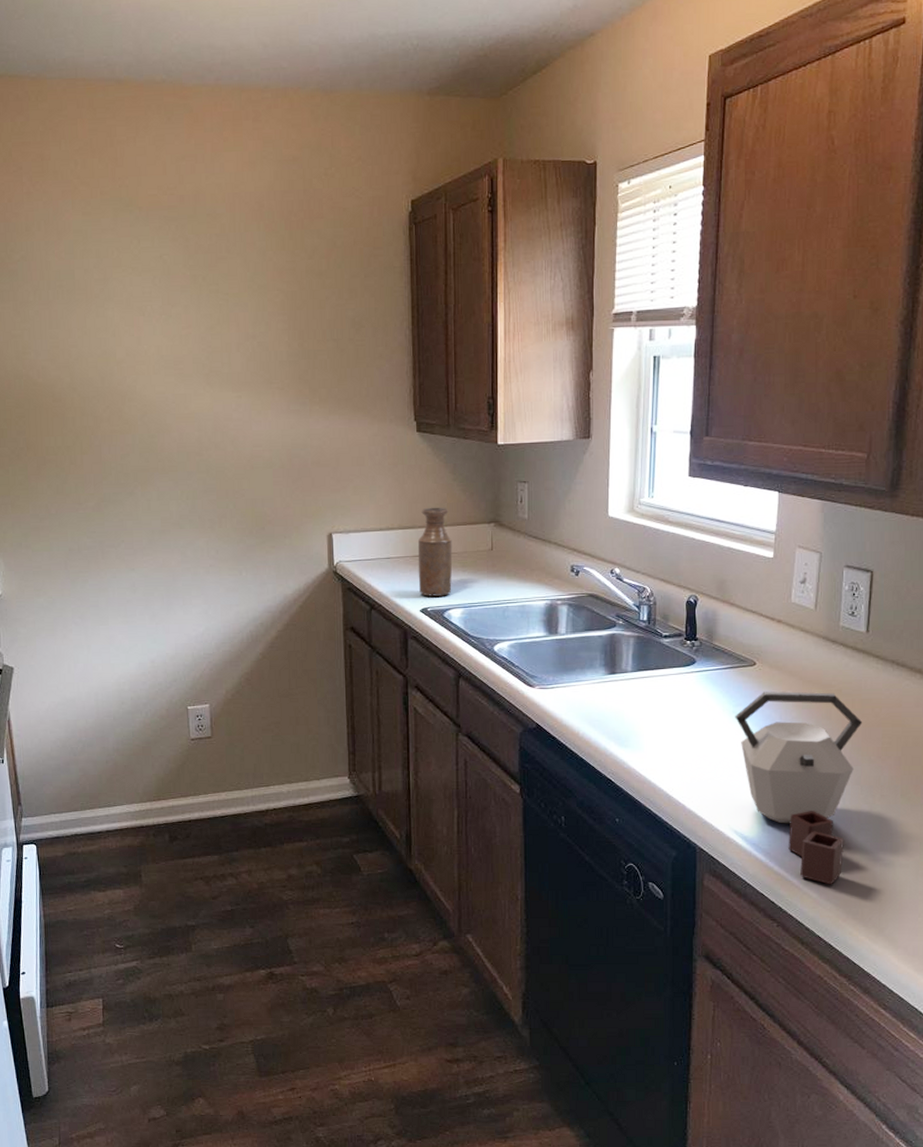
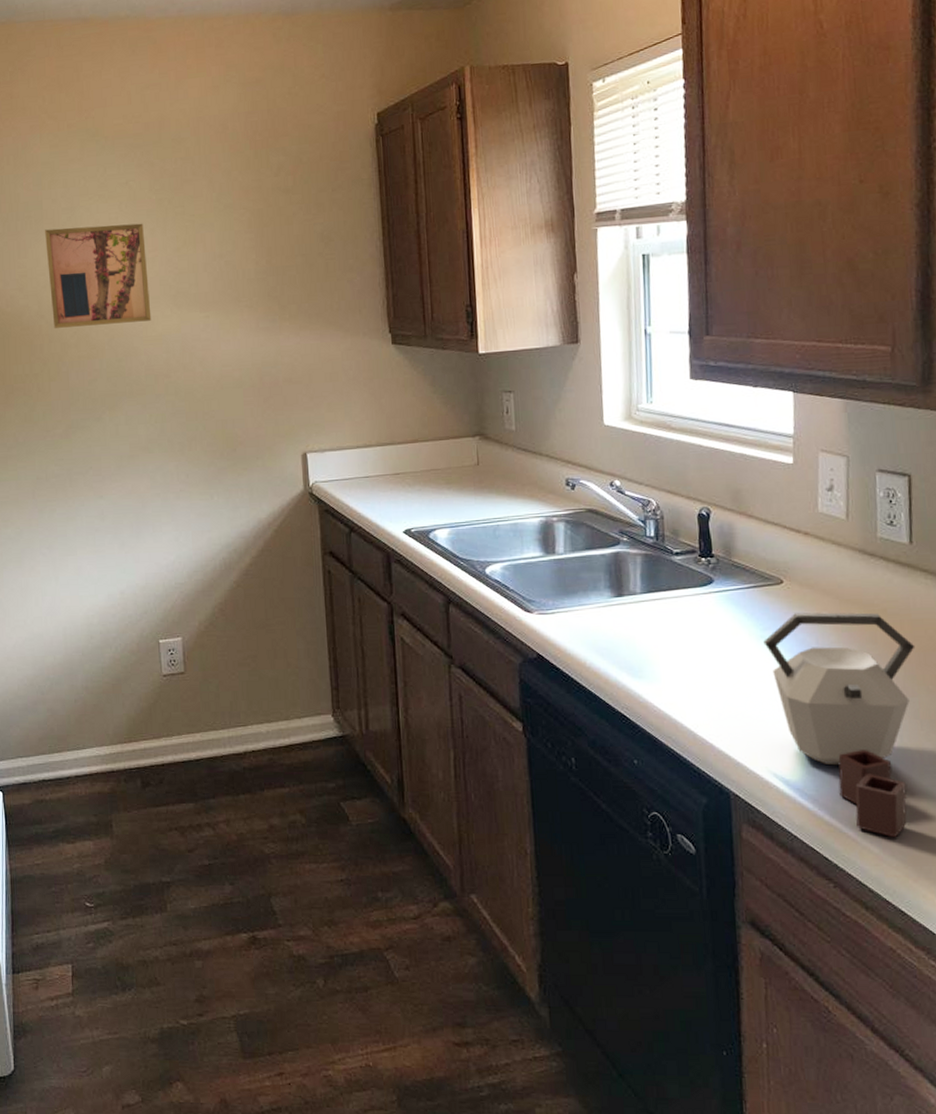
wall art: none [77,299,184,402] -> present [45,223,152,328]
bottle: present [417,507,453,597] -> none [397,421,437,517]

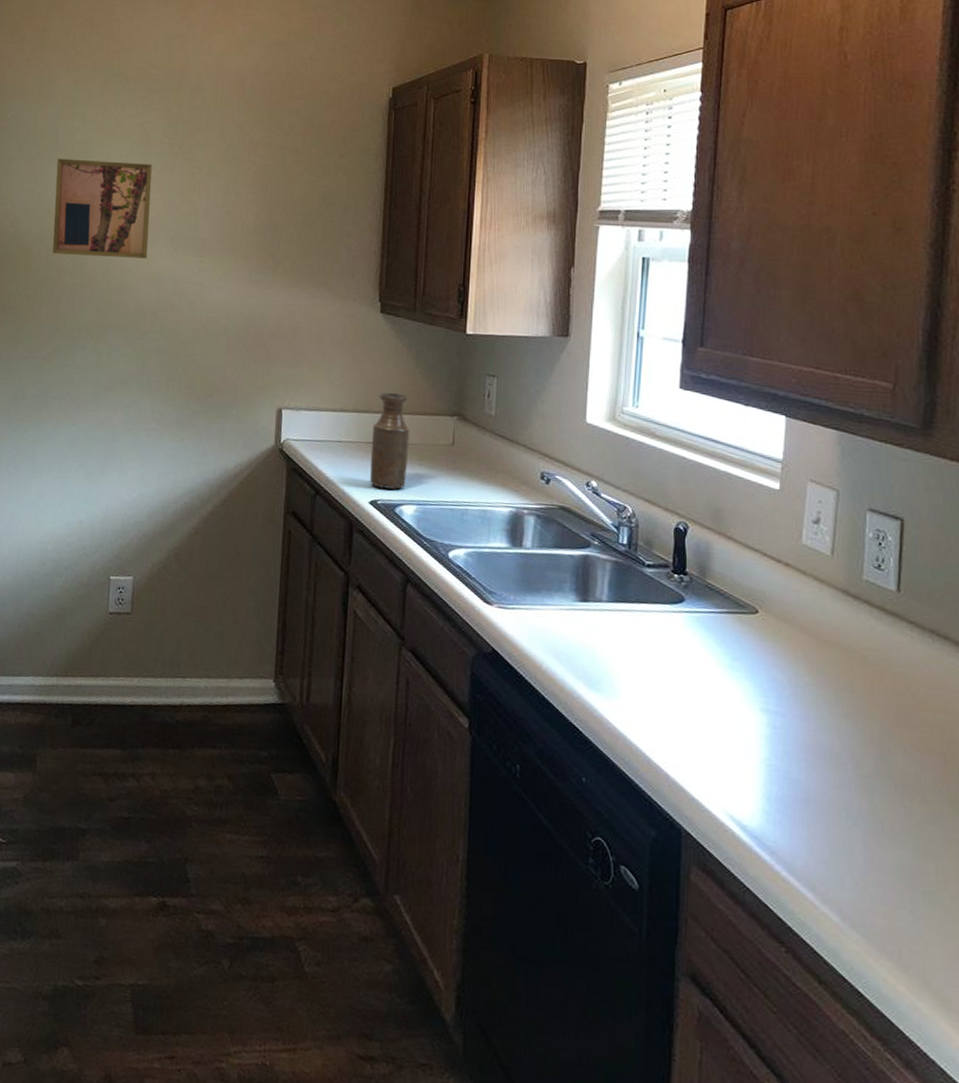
bottle: none [397,421,437,517] -> present [369,392,410,490]
kettle: present [763,612,916,838] -> none [732,647,895,909]

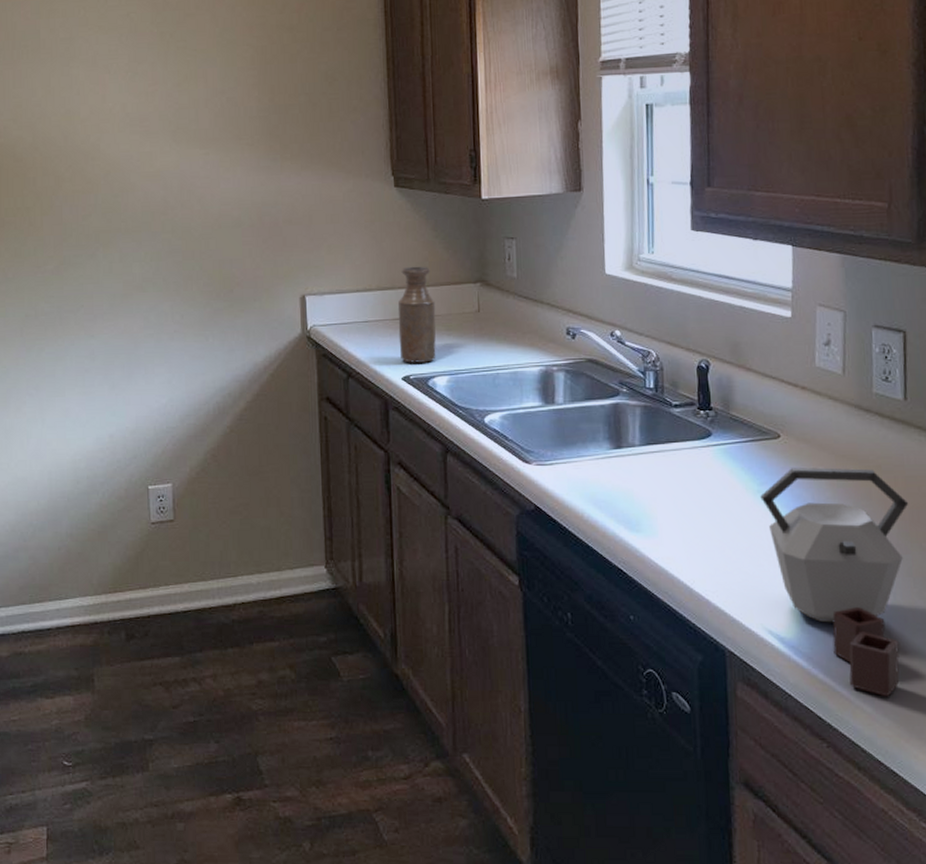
wall art: present [52,158,152,259] -> none [42,56,150,161]
kettle: none [732,647,895,909] -> present [760,467,909,697]

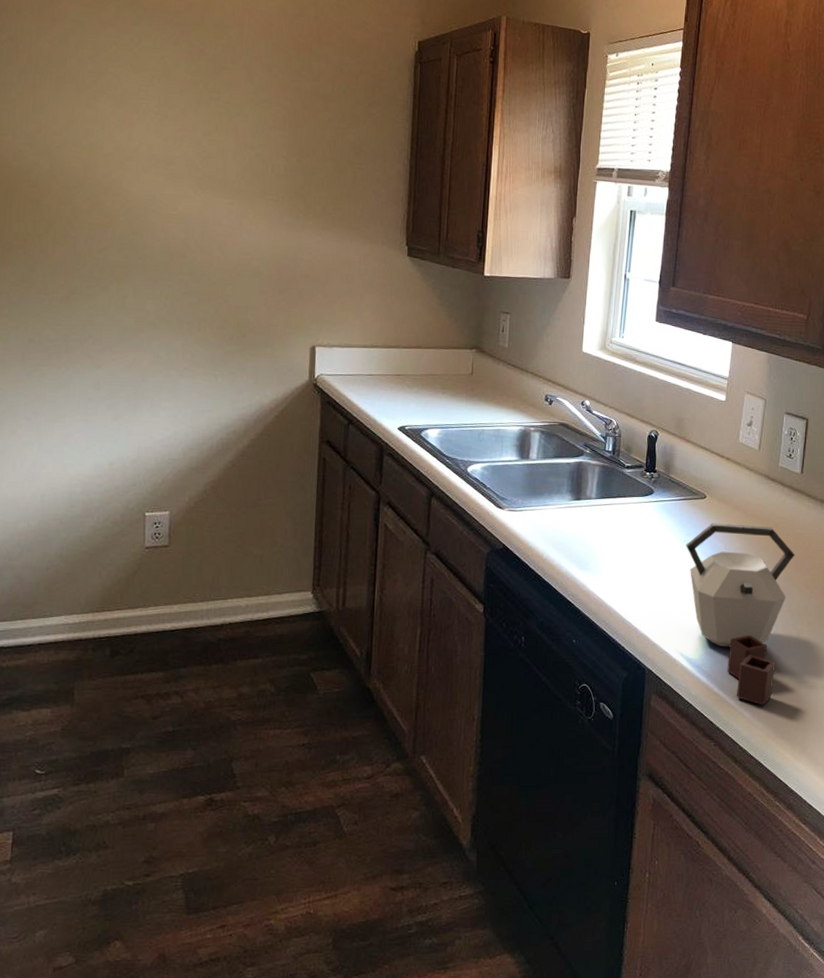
bottle: present [397,266,436,363] -> none [398,329,435,416]

